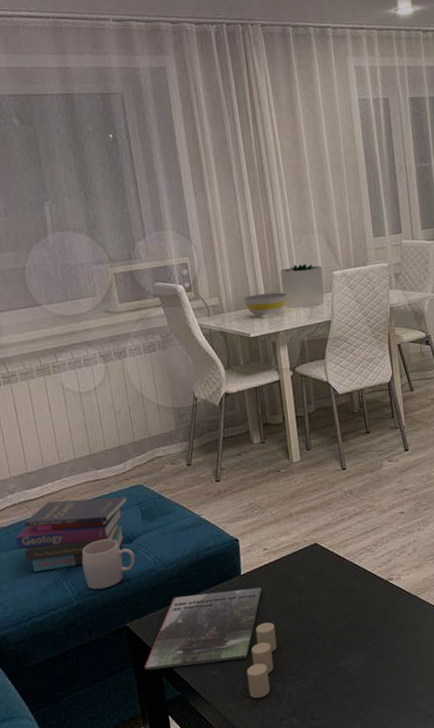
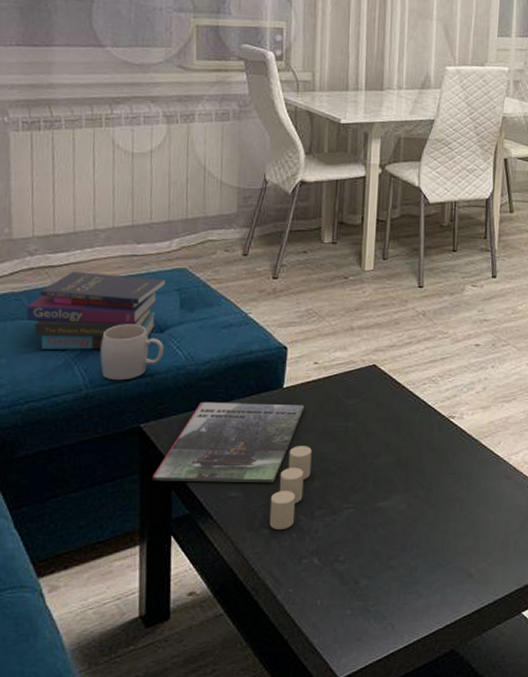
bowl: present [243,292,289,317] -> none [340,76,391,104]
planter: present [280,264,325,309] -> none [386,51,435,102]

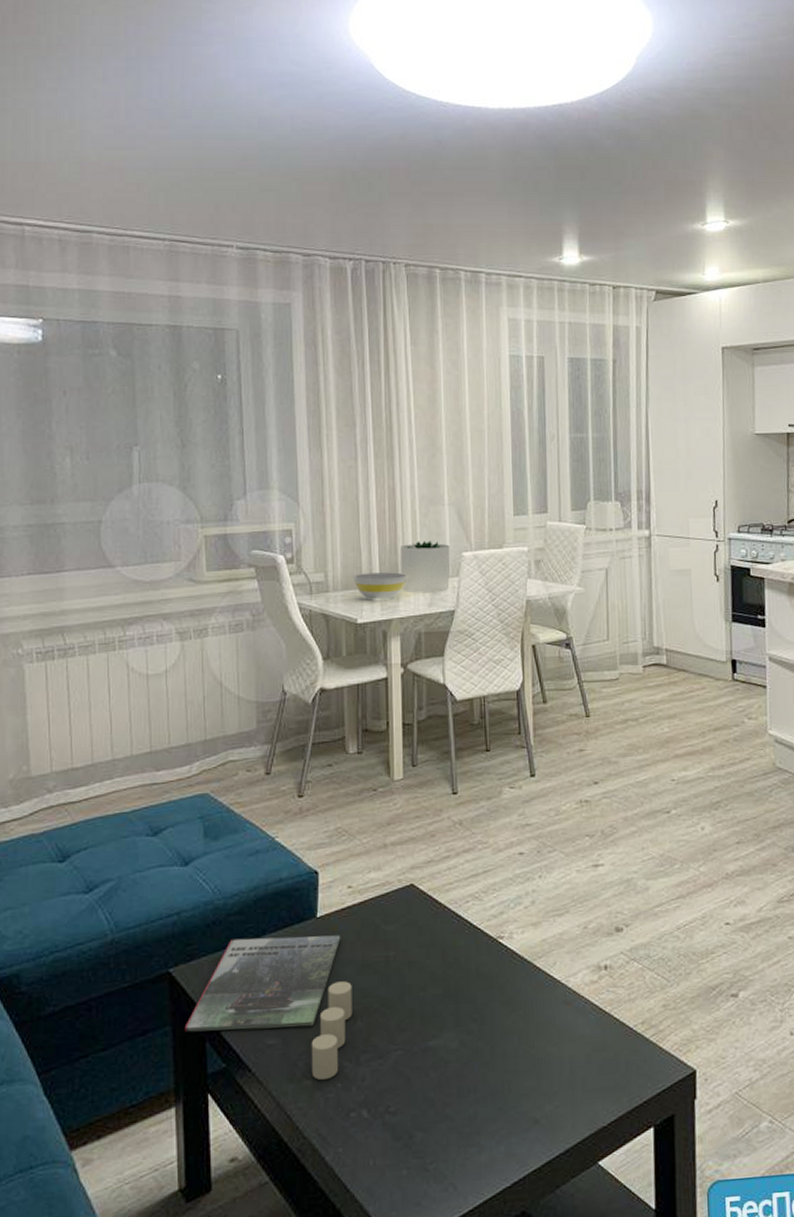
books: present [26,271,165,350] -> none [48,806,187,893]
mug: present [100,324,165,381] -> none [124,858,190,923]
bowl: none [340,76,391,104] -> present [354,572,407,600]
planter: none [386,51,435,102] -> present [400,541,451,593]

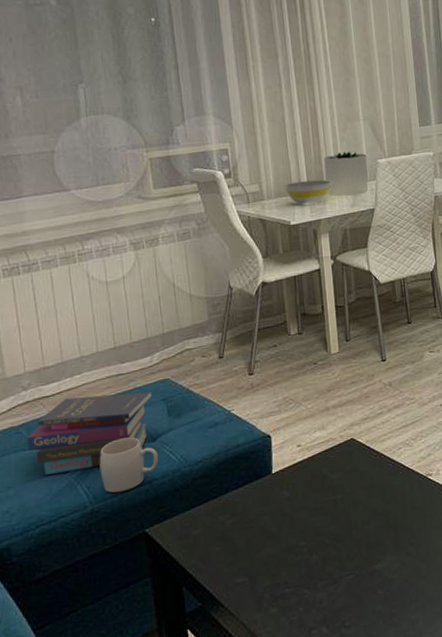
books: none [48,806,187,893] -> present [27,392,151,475]
mug: none [124,858,190,923] -> present [99,437,159,493]
magazine: present [184,935,341,1033] -> none [162,486,294,581]
candle: present [311,981,353,1081] -> none [274,523,308,607]

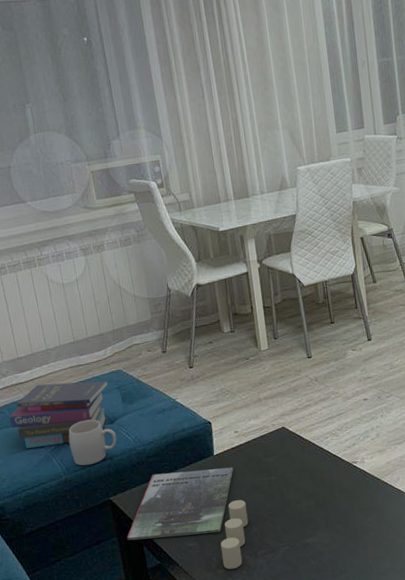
magazine: none [162,486,294,581] -> present [126,467,234,541]
candle: none [274,523,308,607] -> present [220,500,249,570]
bowl: present [285,179,332,205] -> none [212,187,255,212]
planter: present [324,151,369,197] -> none [247,160,290,204]

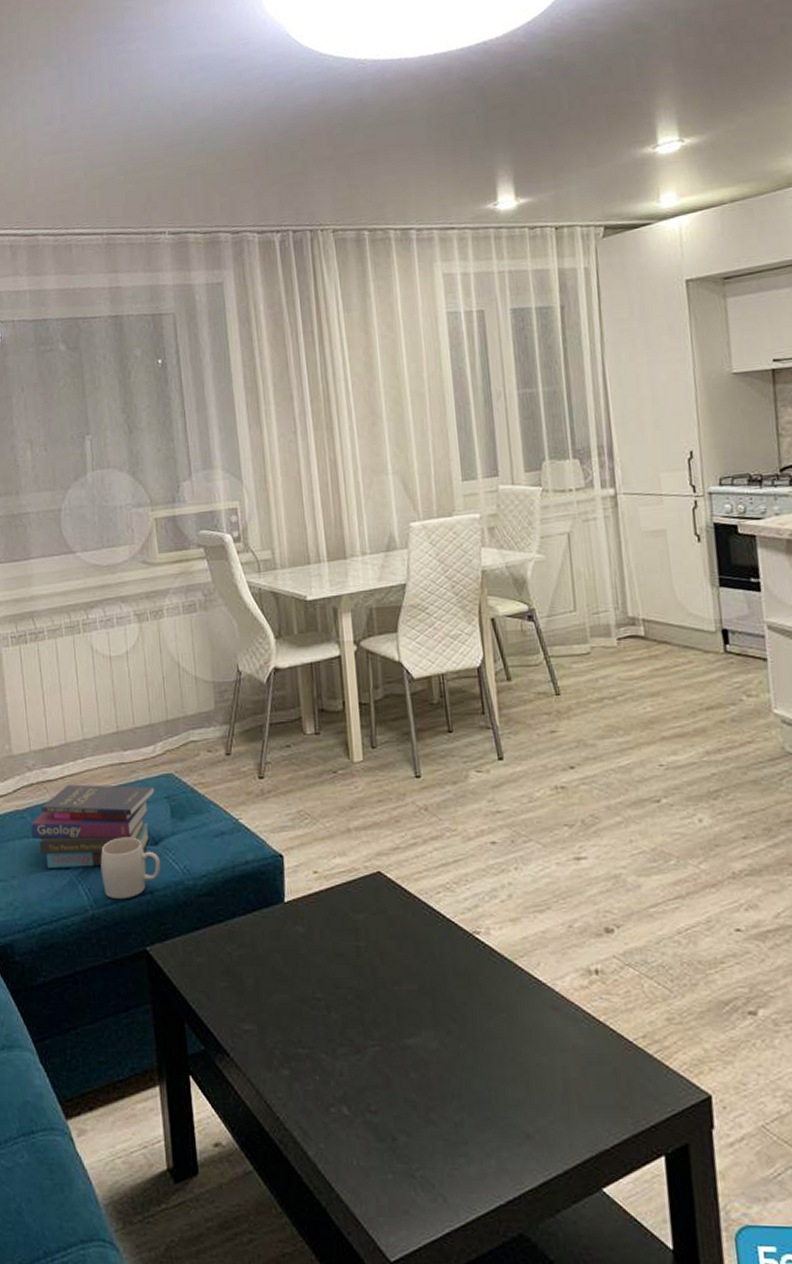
magazine: present [126,467,234,541] -> none [163,920,310,1015]
candle: present [220,500,249,570] -> none [286,970,326,1072]

